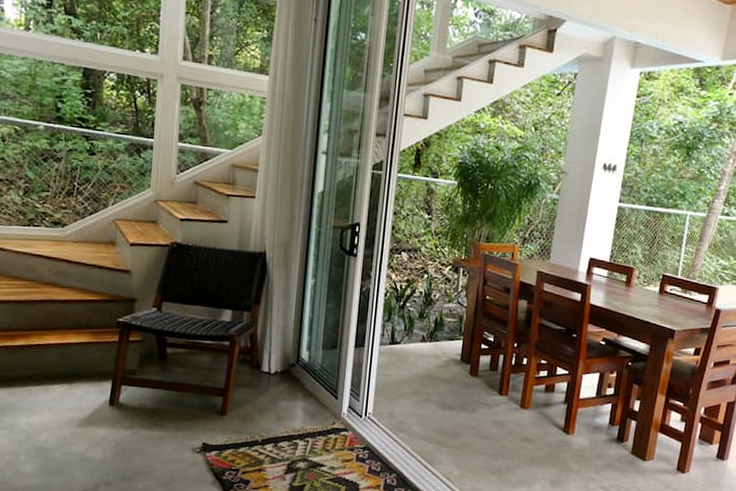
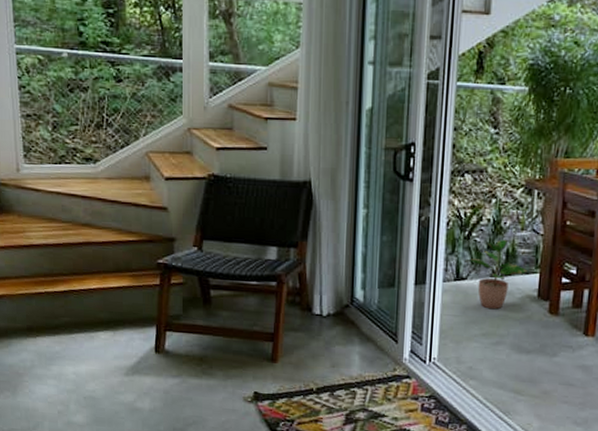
potted plant: none [397,309,453,371] -> present [463,239,528,310]

